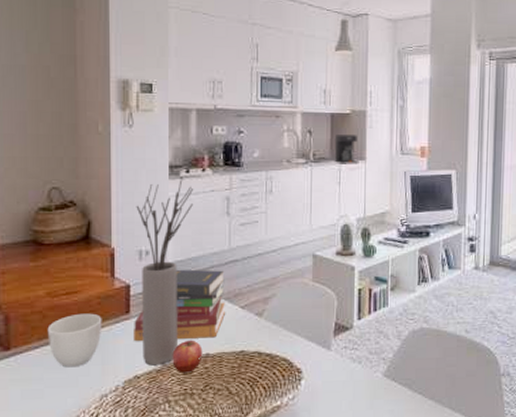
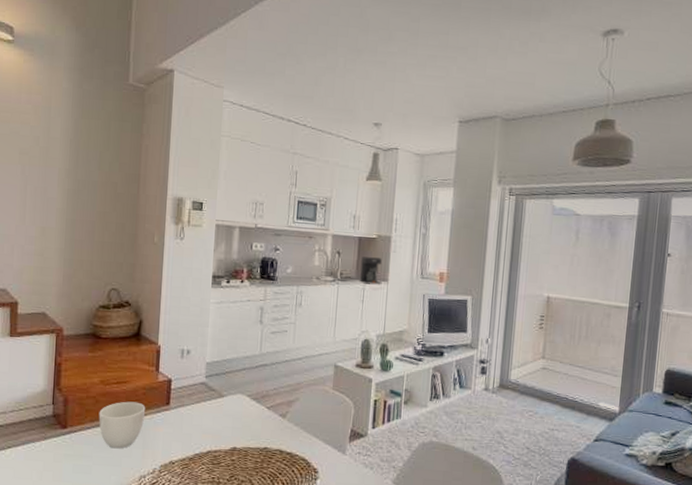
books: present [134,269,225,341] -> none [172,368,255,434]
vase: present [136,176,194,366] -> none [178,286,233,454]
fruit: present [172,340,203,373] -> none [203,433,231,463]

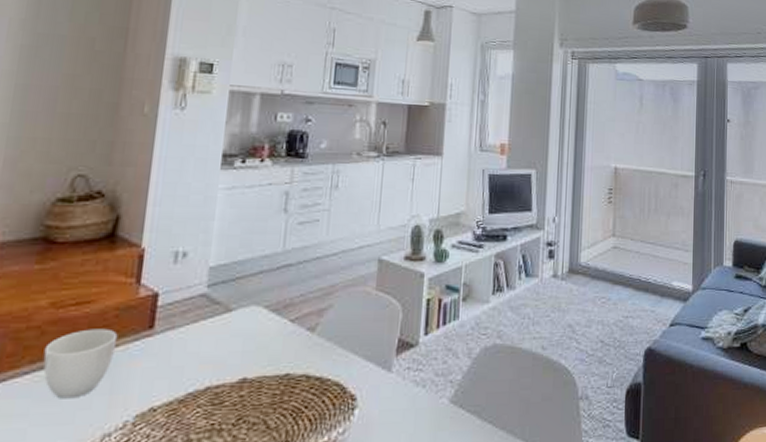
coffee maker: present [359,257,382,285] -> none [408,127,436,160]

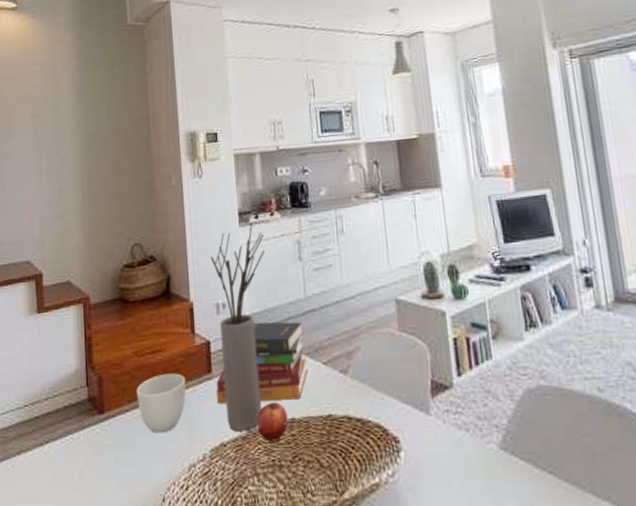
books: none [155,274,276,363] -> present [216,321,307,403]
vase: none [163,167,249,395] -> present [210,223,265,432]
fruit: none [199,361,240,403] -> present [256,402,288,441]

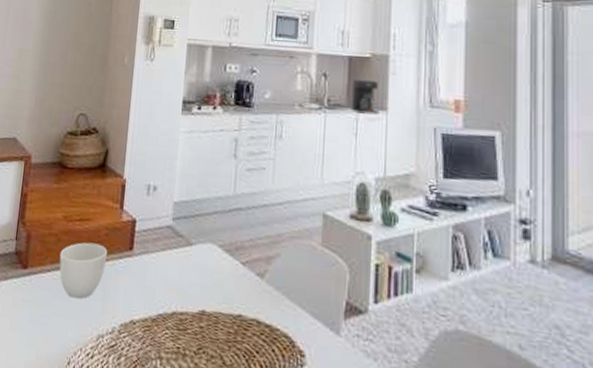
vase: present [210,223,265,432] -> none [140,113,204,315]
books: present [216,321,307,403] -> none [134,209,228,294]
fruit: present [256,402,288,441] -> none [168,290,199,329]
coffee maker: none [403,161,435,195] -> present [351,80,380,115]

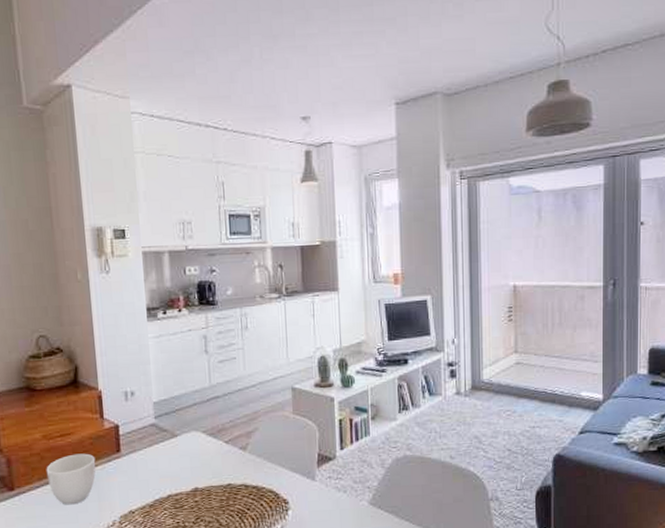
coffee maker: present [351,80,380,115] -> none [305,266,332,297]

